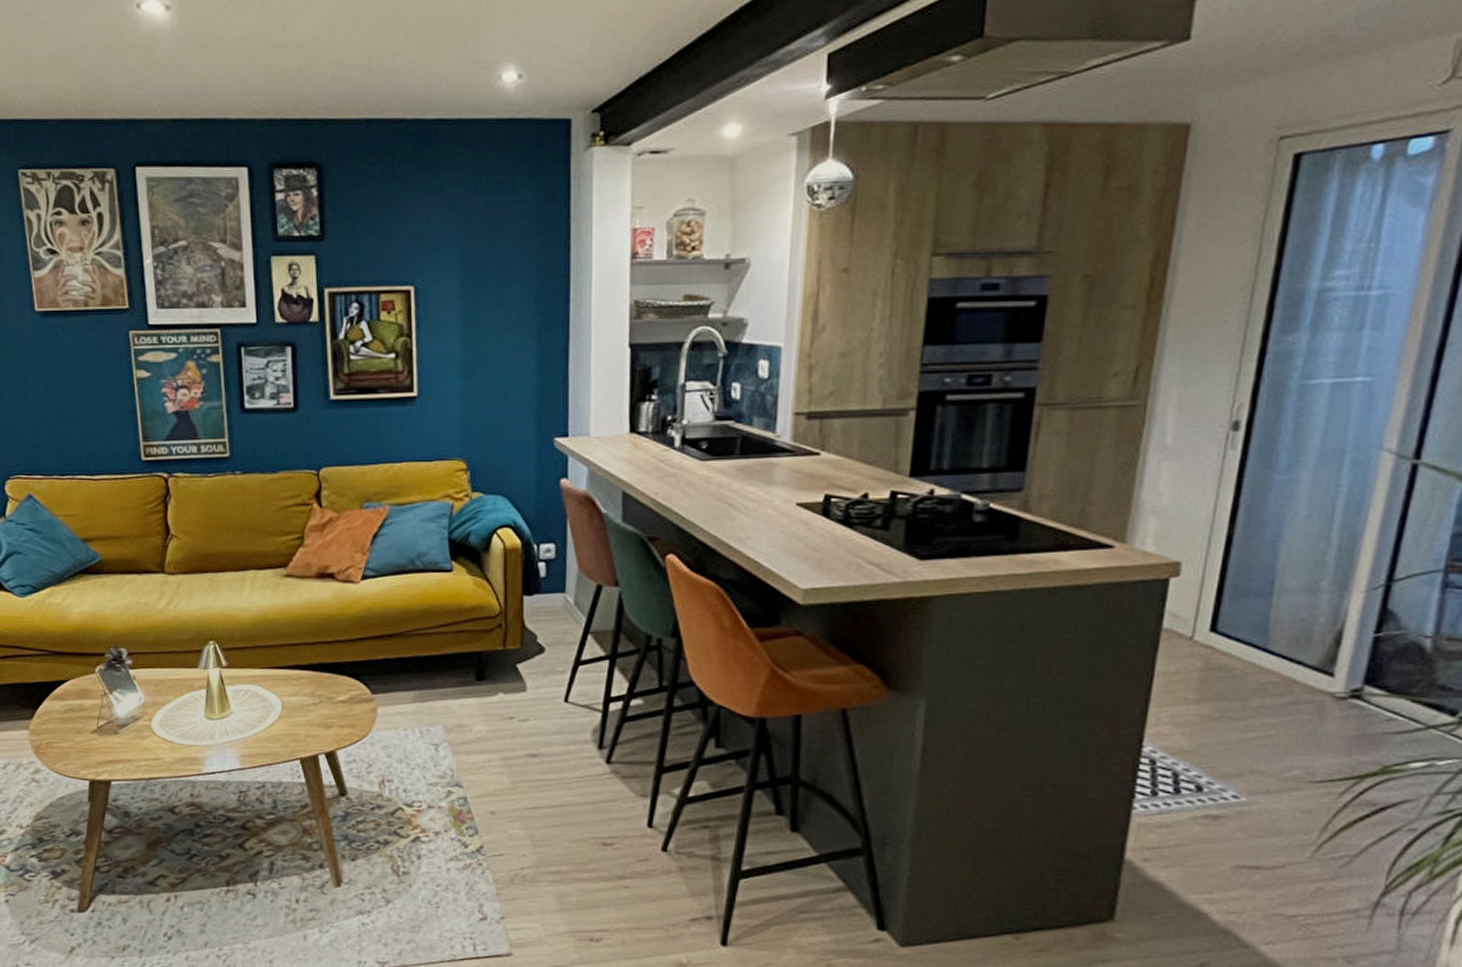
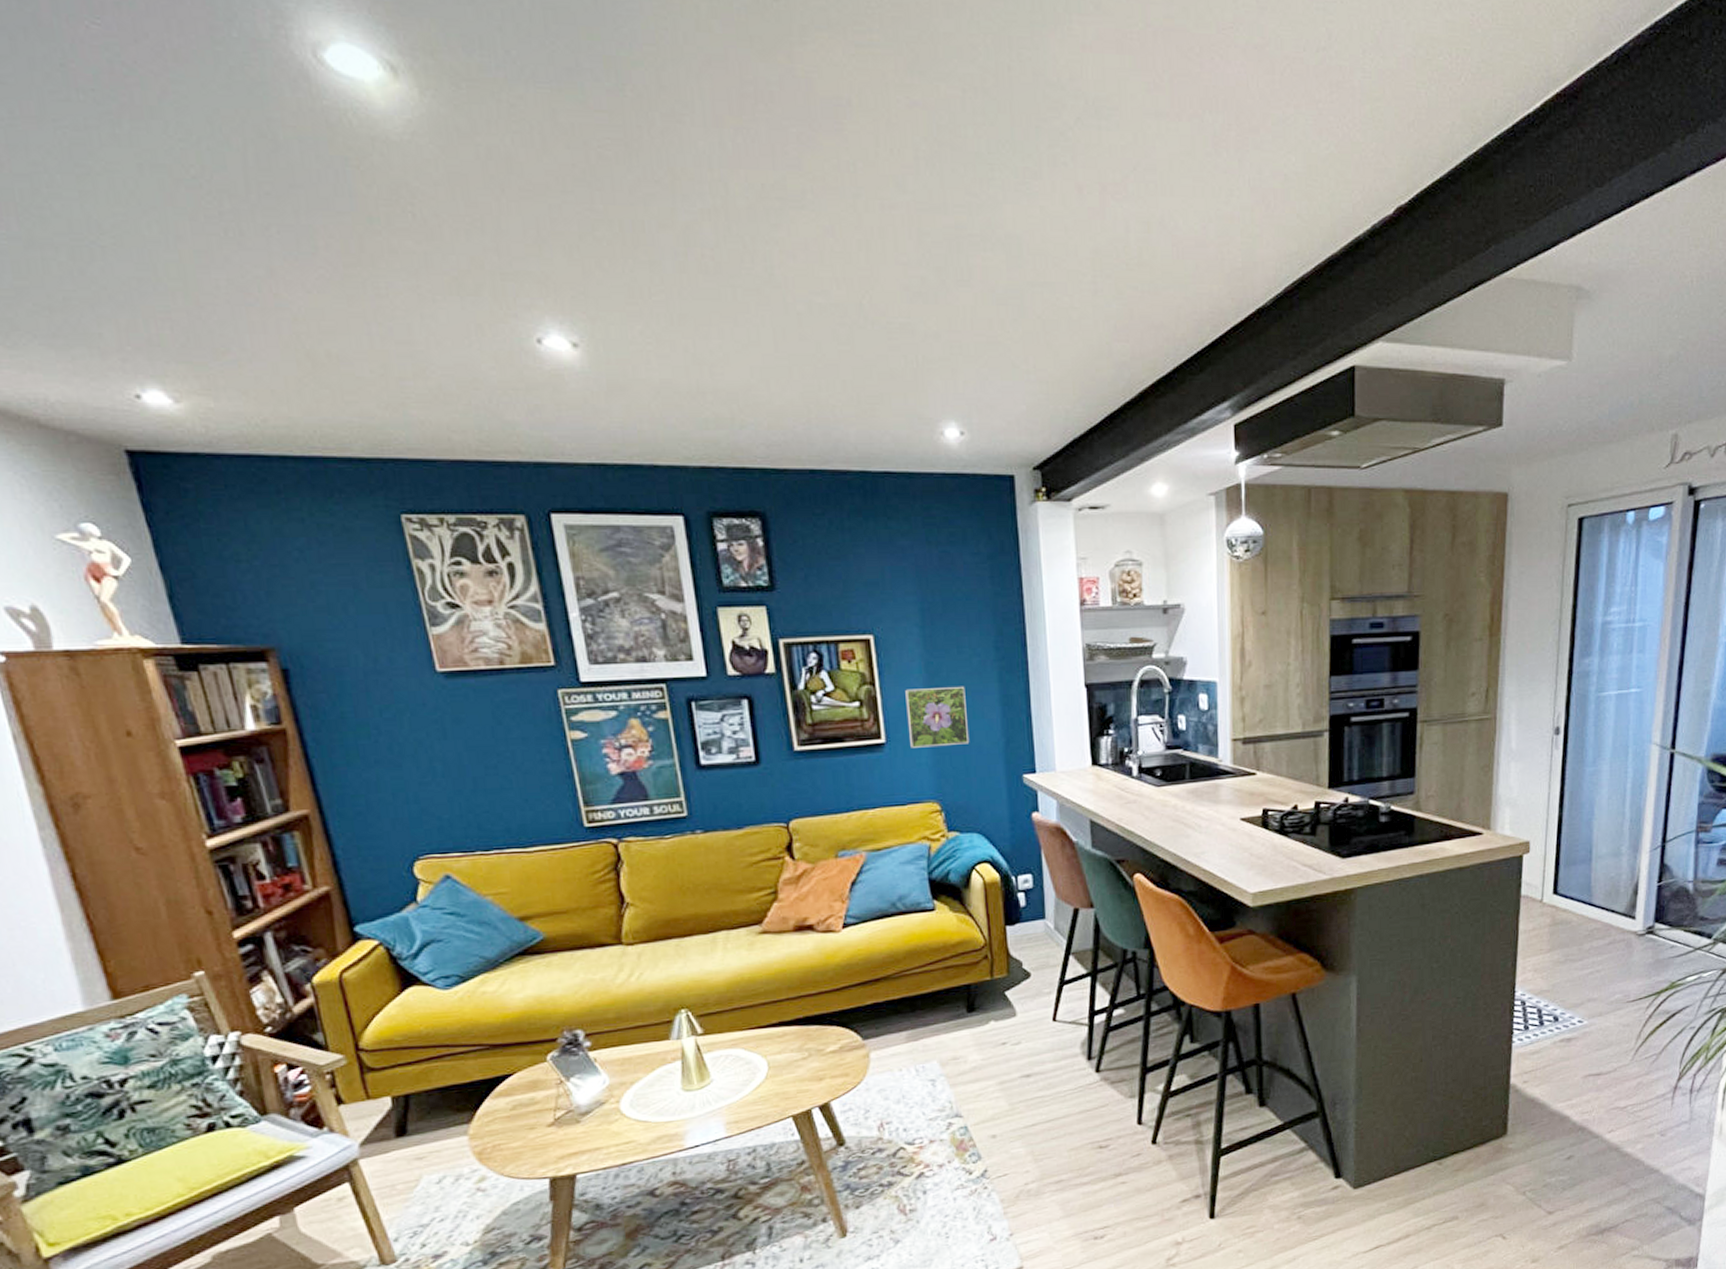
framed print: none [440,341,502,403] -> present [905,686,970,748]

